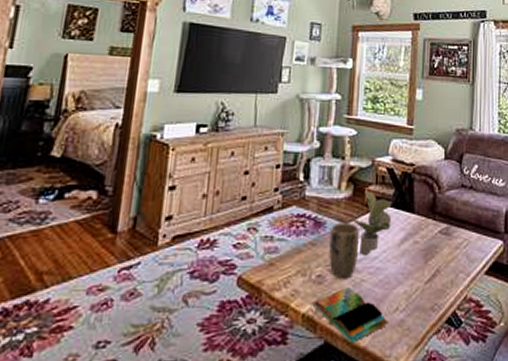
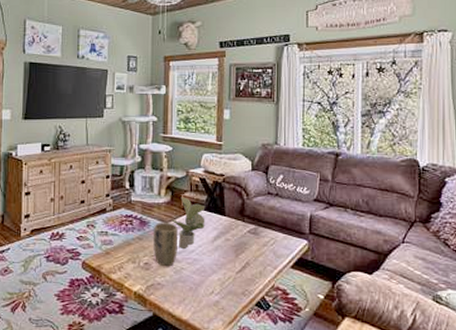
book: present [312,287,389,344] -> none [142,273,206,317]

